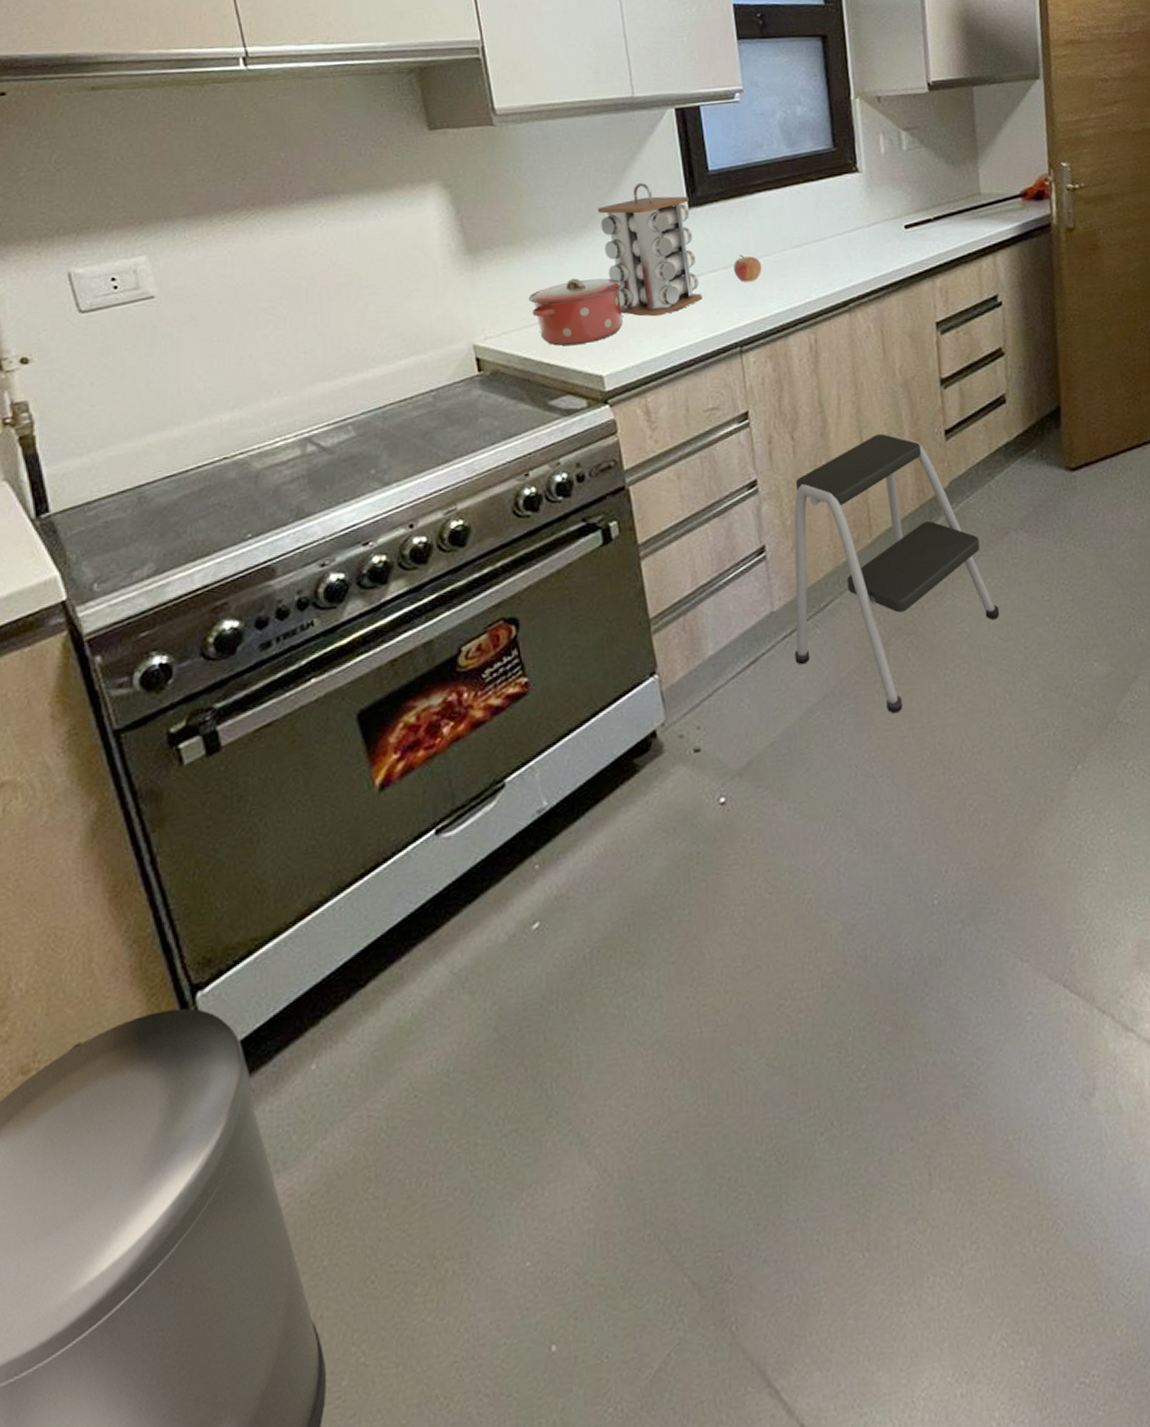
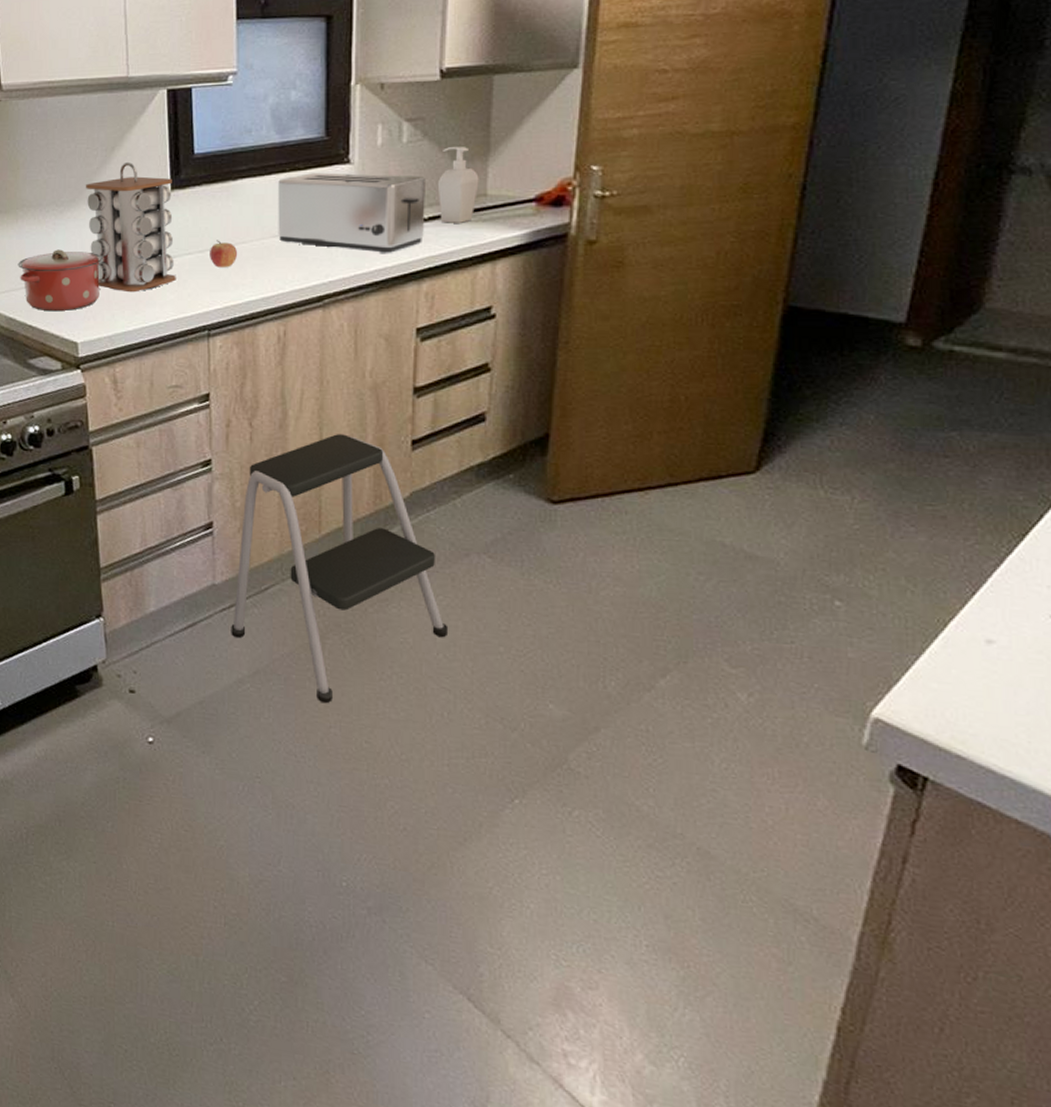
toaster: none [794,180,932,255] -> present [278,172,425,253]
soap bottle: none [937,150,973,222] -> present [437,145,479,223]

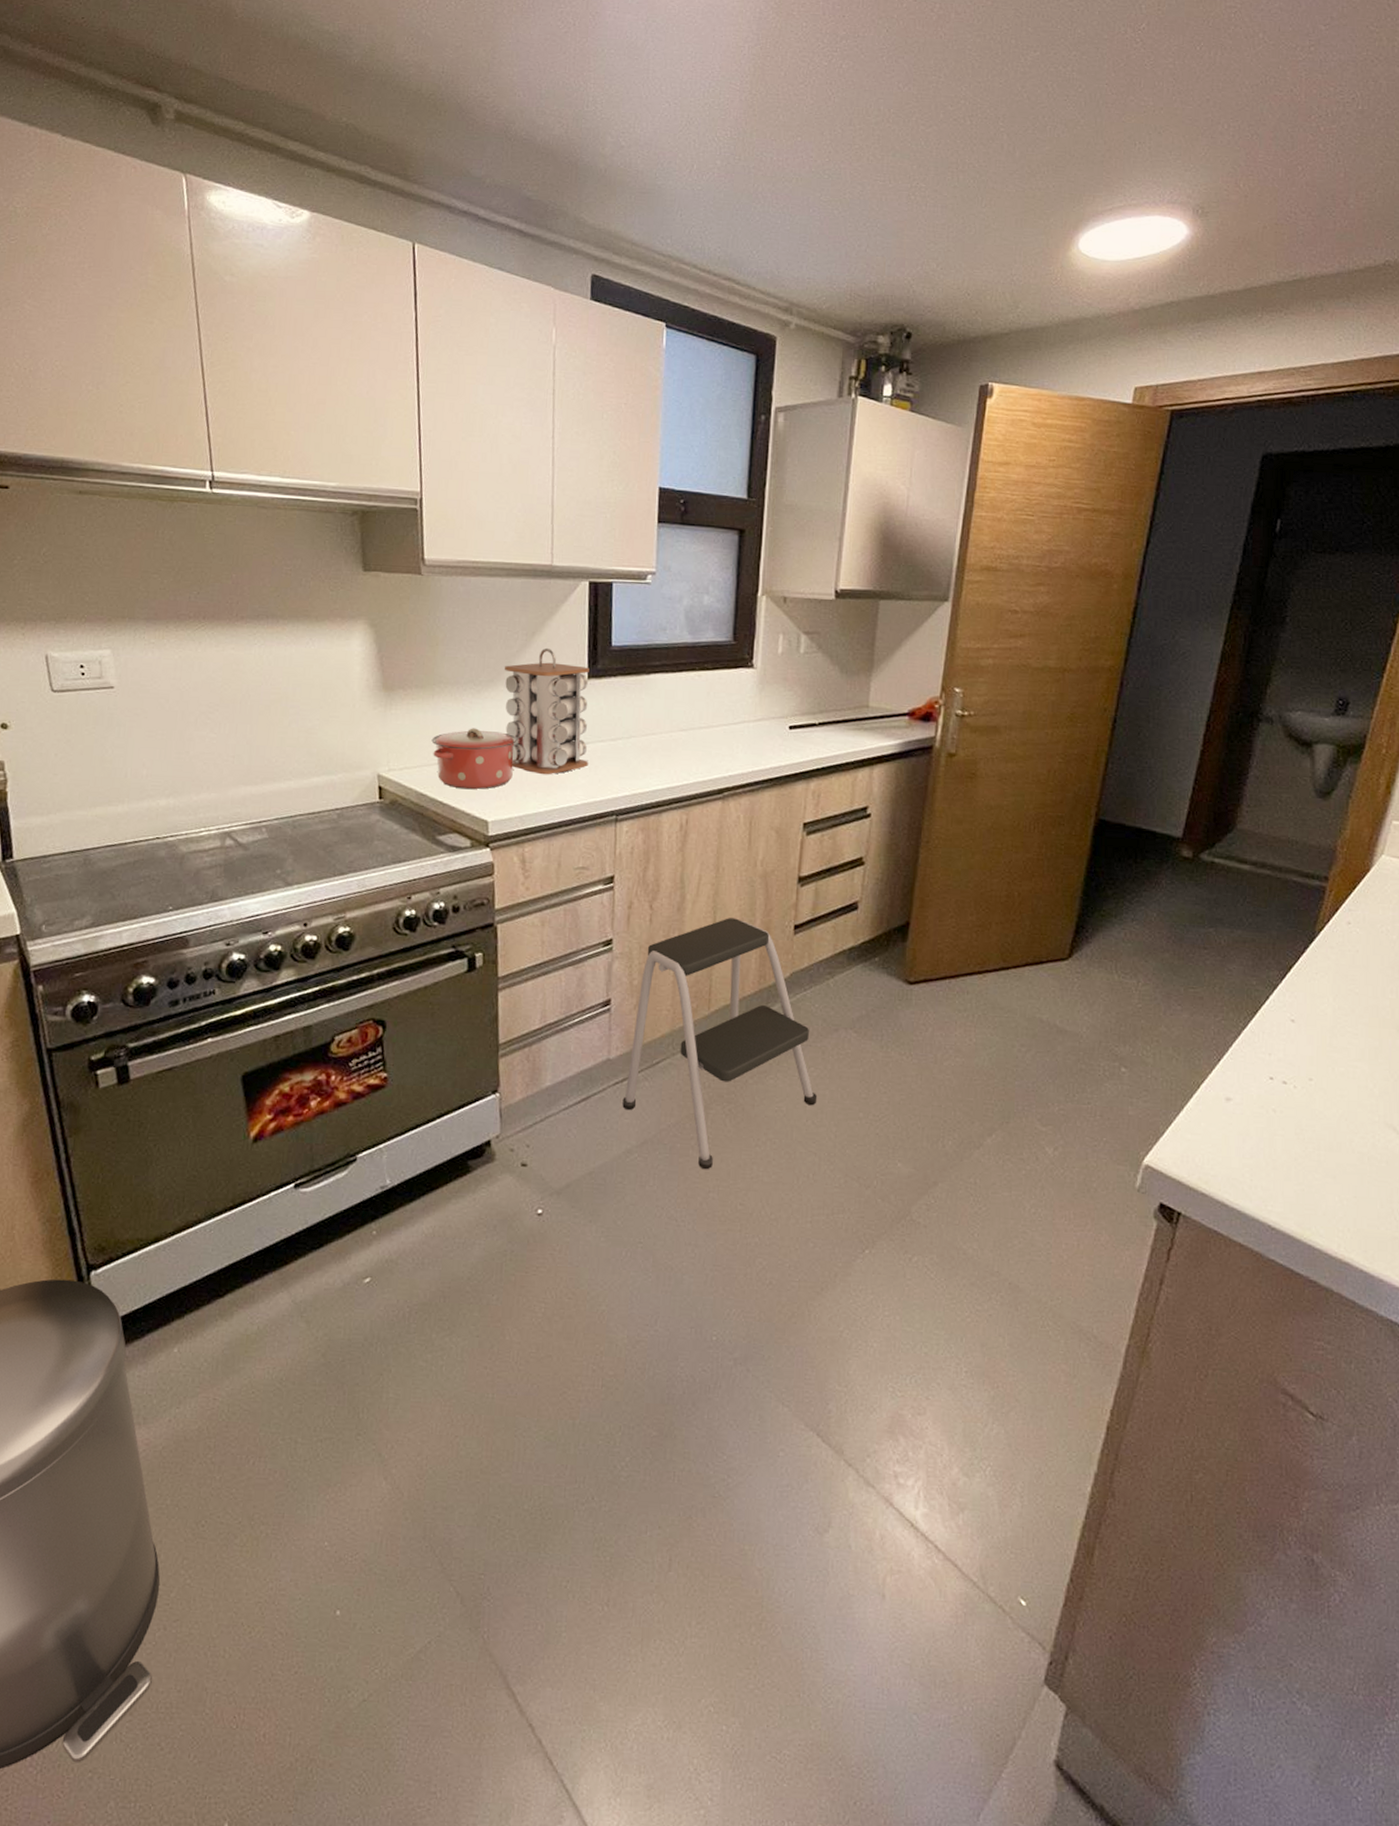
fruit: present [210,240,238,268] -> none [621,730,648,757]
toaster: present [278,172,425,253] -> none [685,673,818,753]
soap bottle: present [437,145,479,223] -> none [827,660,863,730]

